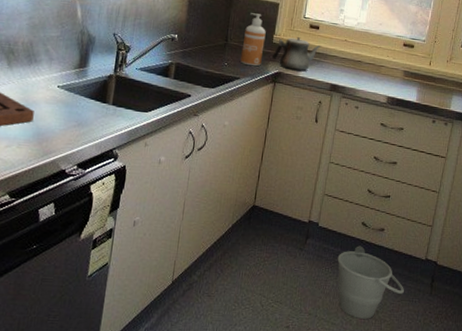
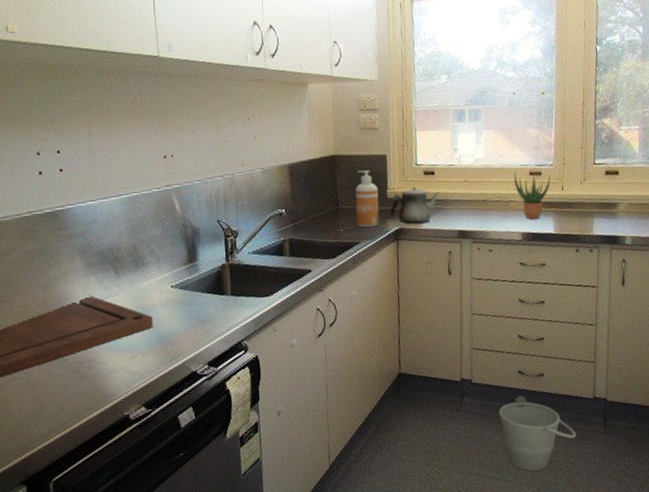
potted plant: none [388,40,421,86] -> present [514,171,551,219]

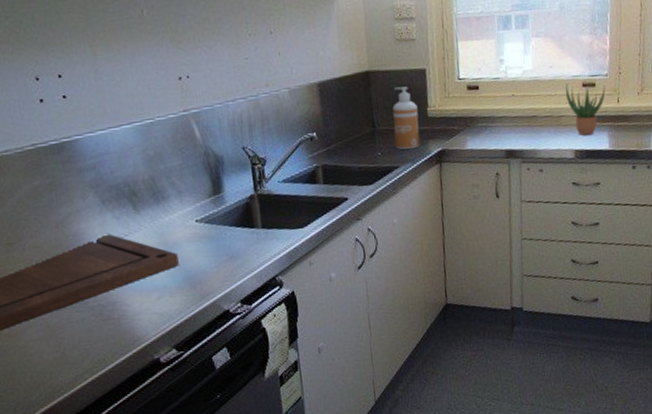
teapot: present [389,186,441,224] -> none [430,103,486,144]
bucket: present [498,395,577,472] -> none [551,322,633,399]

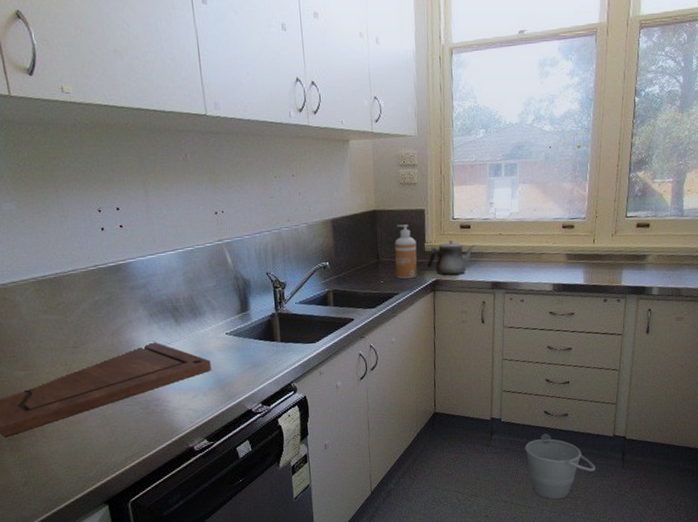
teapot: none [430,103,486,144] -> present [426,239,476,276]
bucket: none [551,322,633,399] -> present [524,433,596,500]
potted plant: present [565,83,606,135] -> none [547,225,583,271]

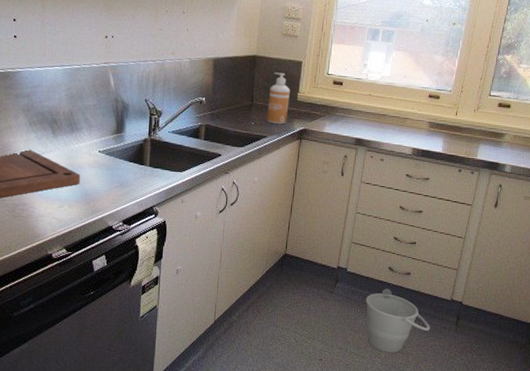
teapot: present [426,239,476,276] -> none [296,93,346,127]

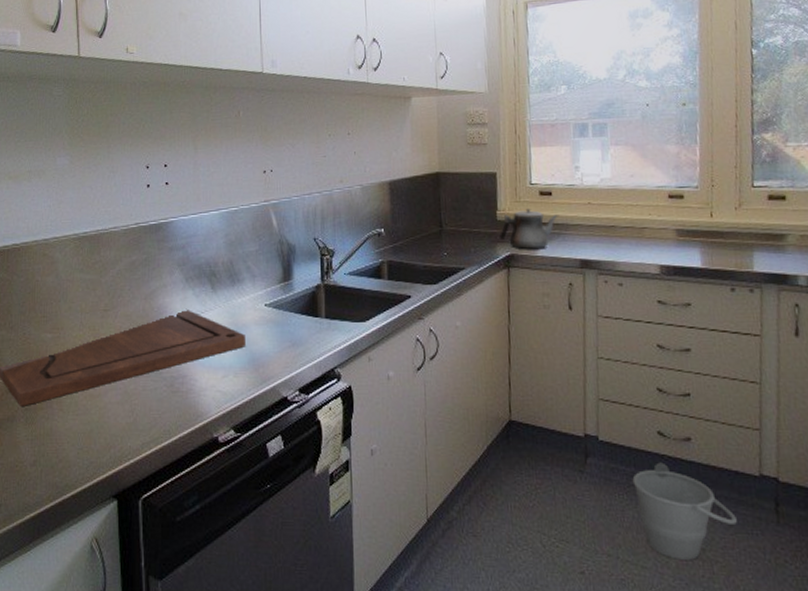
soap dispenser: present [266,72,290,125] -> none [460,189,488,252]
teapot: none [296,93,346,127] -> present [498,208,560,250]

